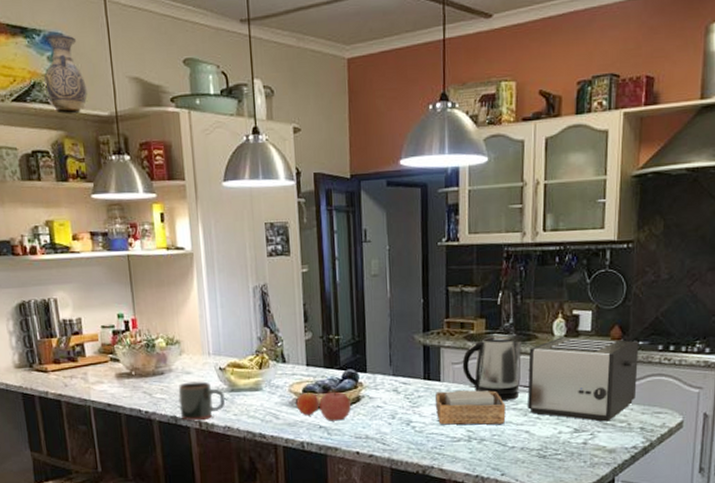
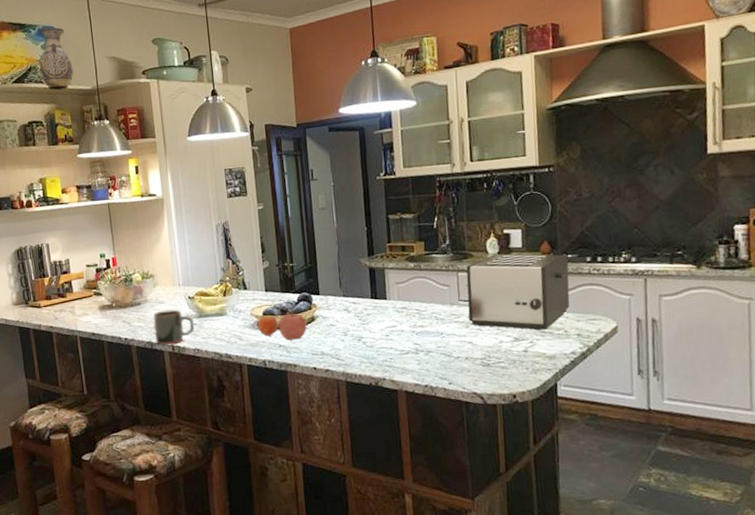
napkin holder: present [434,390,506,425] -> none [382,306,449,340]
kettle: present [462,335,522,401] -> none [405,255,460,315]

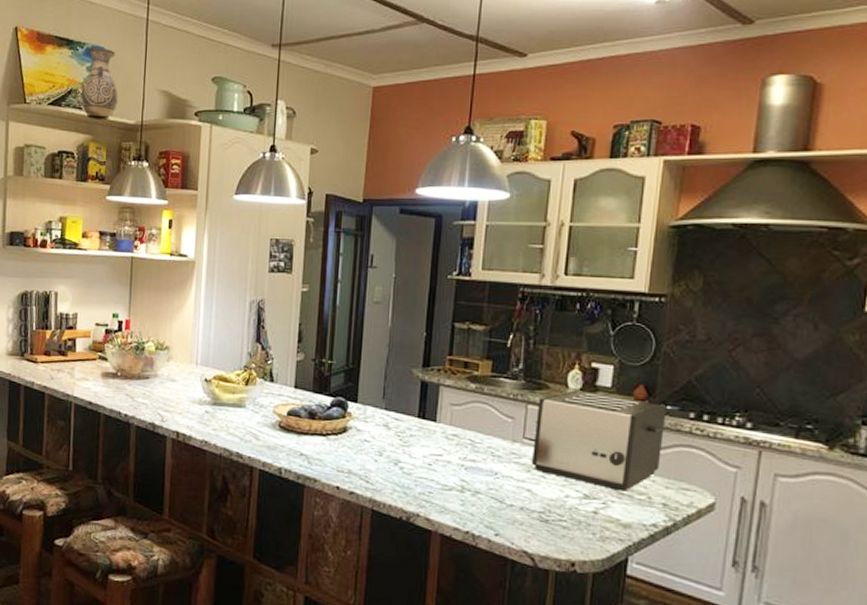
mug: present [152,309,195,345] -> none [159,389,207,431]
fruit: present [257,313,279,337] -> none [279,414,304,441]
fruit: present [278,311,308,341] -> none [303,416,337,451]

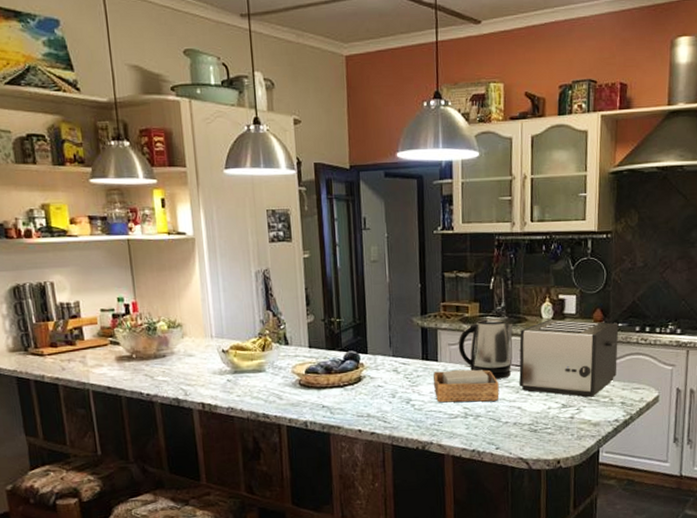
vase: present [79,47,118,120] -> none [39,19,85,99]
napkin holder: none [427,433,507,478] -> present [432,369,499,403]
kettle: none [462,379,532,453] -> present [458,318,514,379]

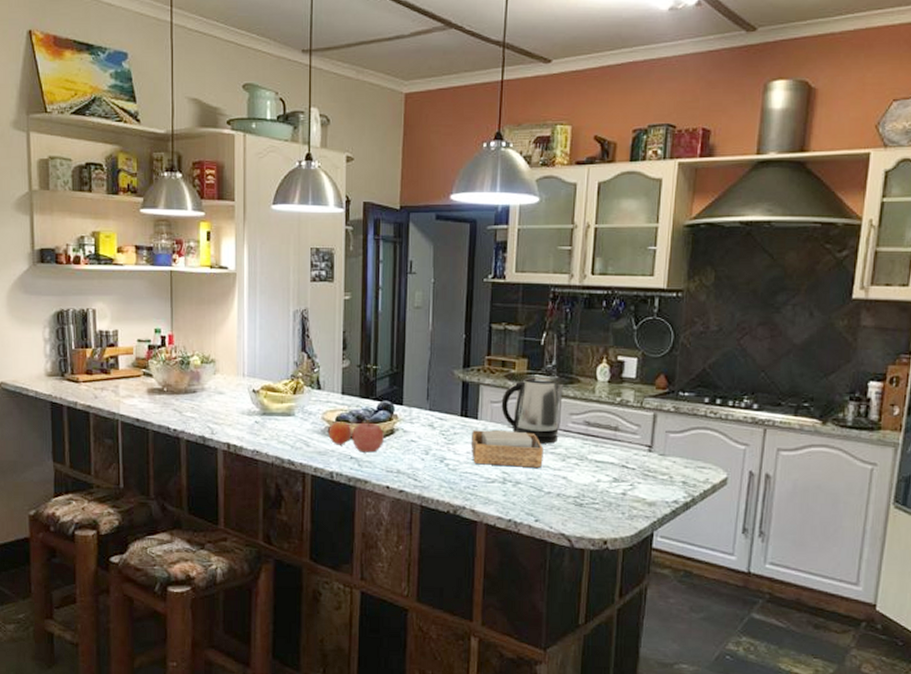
fruit: none [299,371,322,396] -> present [328,419,352,446]
fruit: none [322,370,354,401] -> present [352,420,385,453]
toaster: present [519,319,619,398] -> none [567,383,685,473]

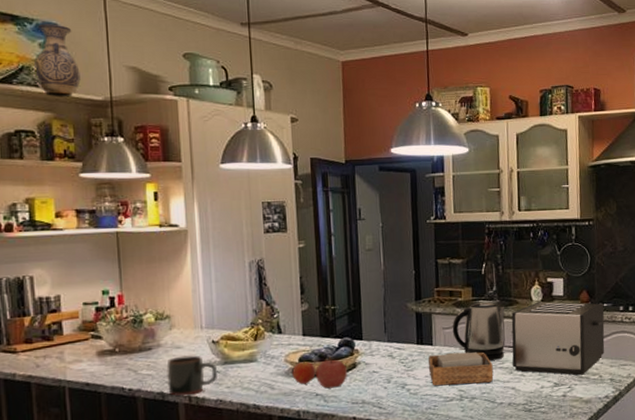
vase: none [104,53,146,130] -> present [33,24,81,98]
mug: none [208,402,257,442] -> present [165,355,218,396]
toaster: none [567,383,685,473] -> present [511,301,605,376]

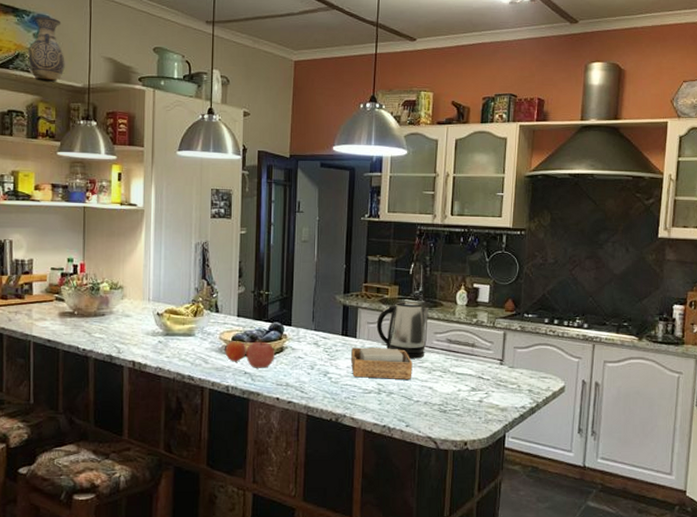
mug: present [165,355,218,396] -> none [115,324,160,360]
toaster: present [511,301,605,376] -> none [432,306,529,383]

